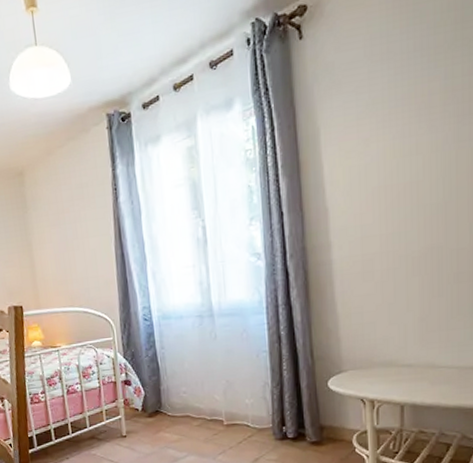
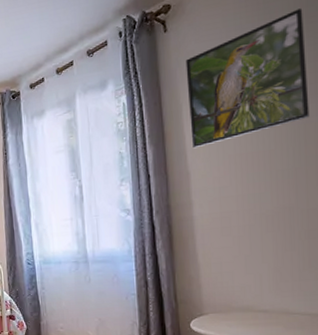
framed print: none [324,11,462,180] -> present [185,8,310,149]

